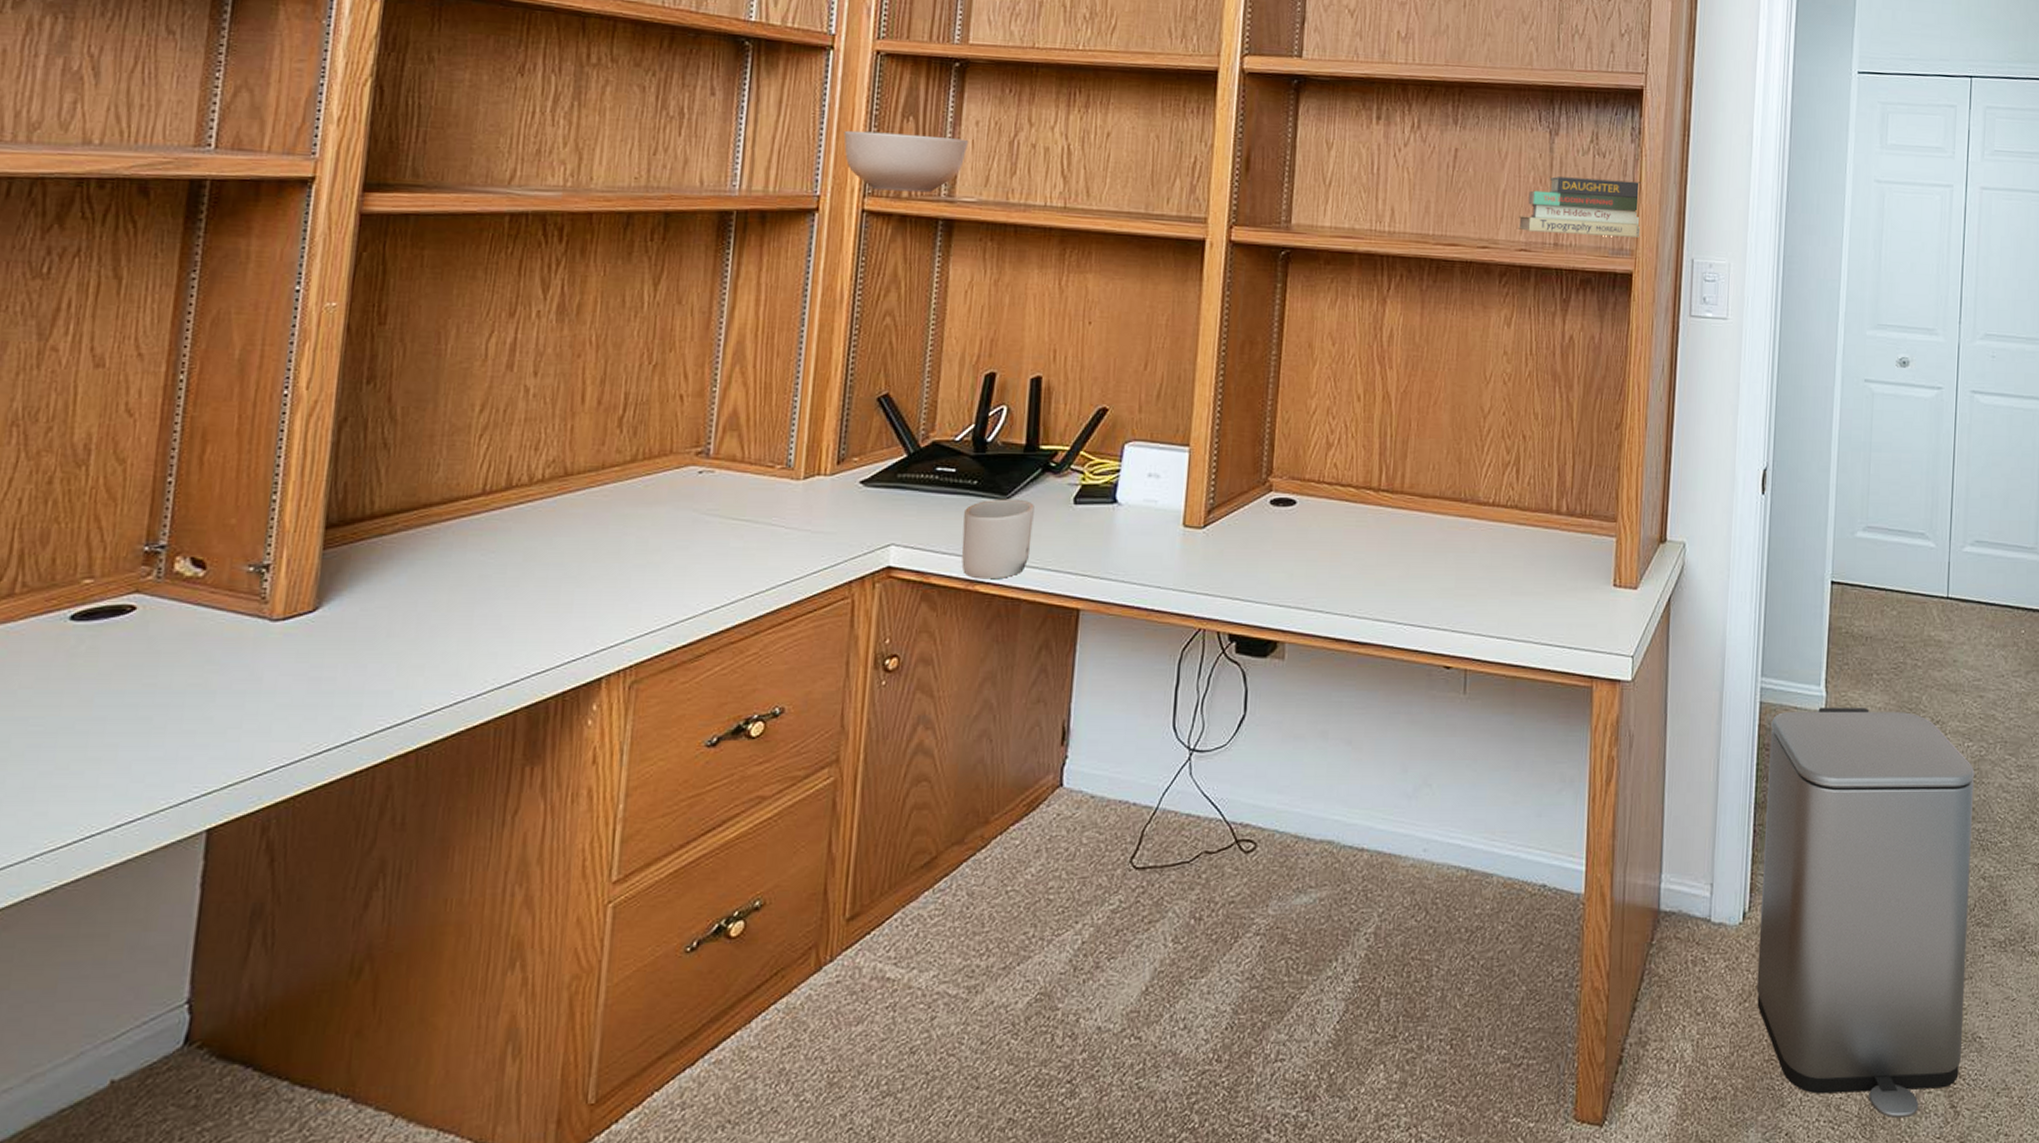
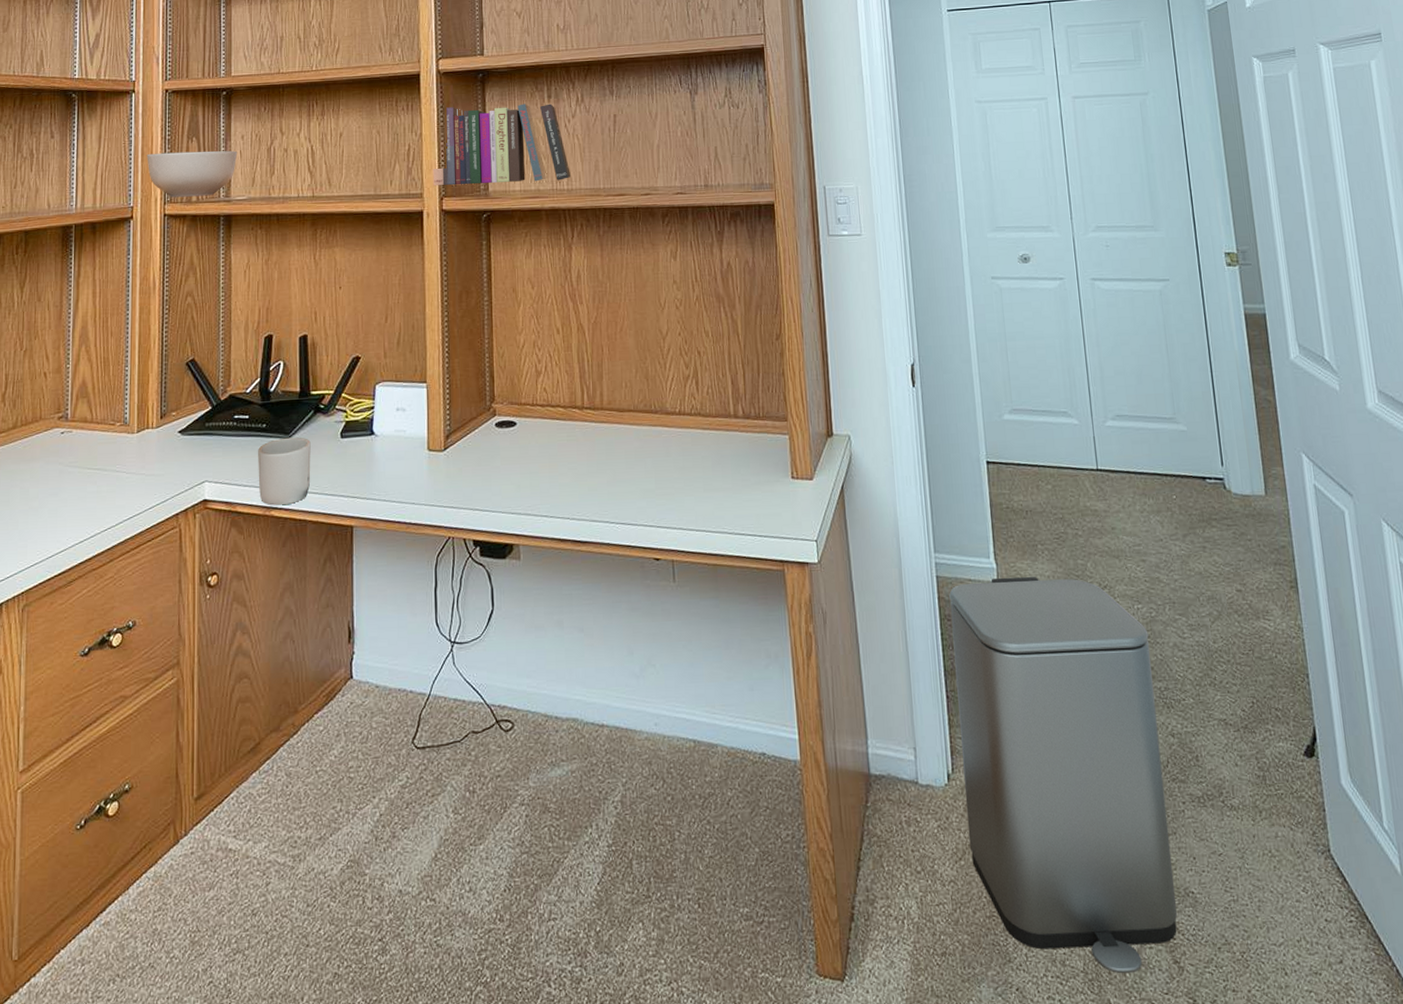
books: none [1221,116,1395,220] -> present [433,103,571,187]
books: present [1518,176,1641,238] -> none [673,125,776,177]

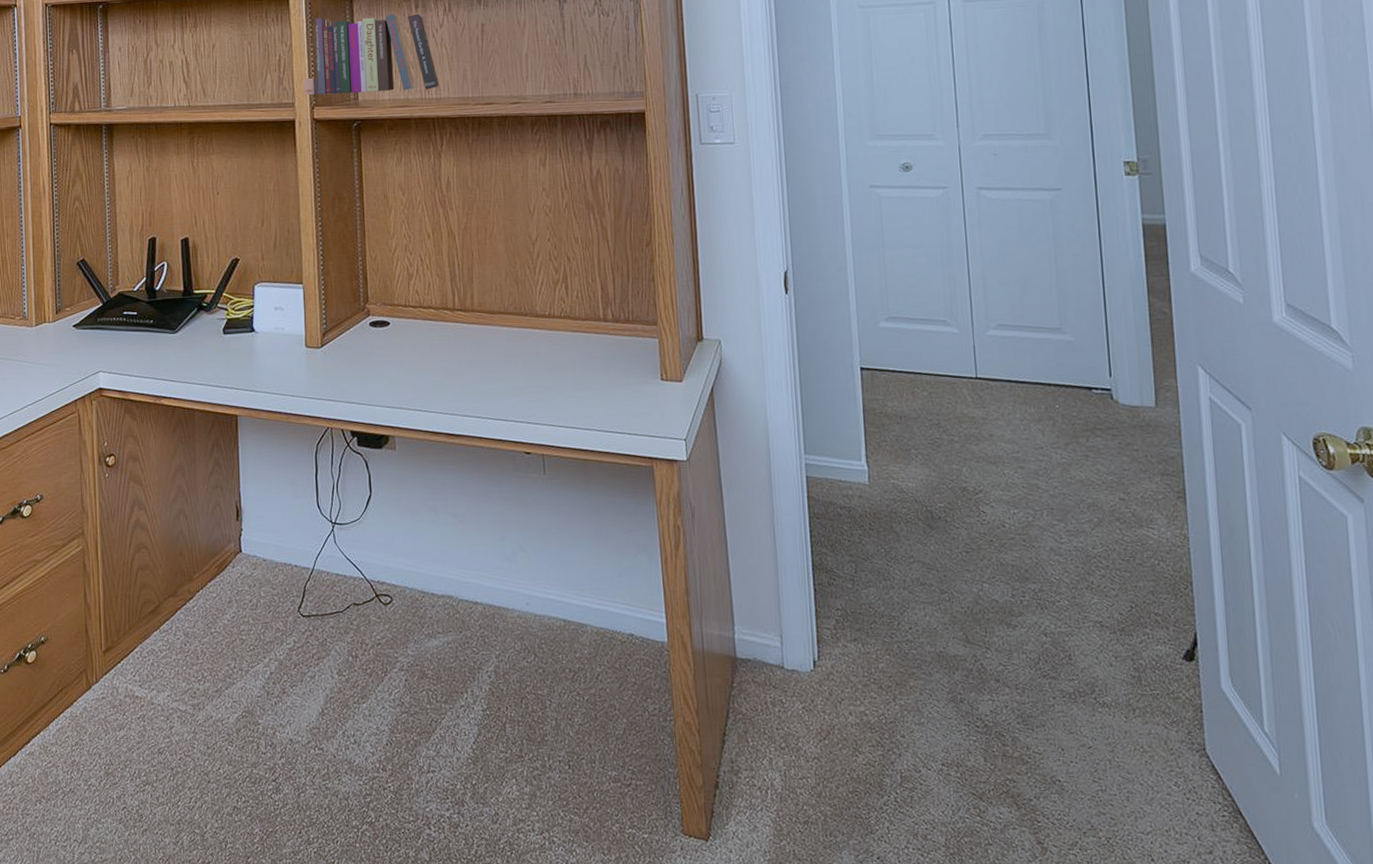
bowl: present [147,150,238,198] -> none [31,62,116,108]
mug: present [258,437,311,506] -> none [147,332,196,395]
pedal bin: present [949,576,1177,974] -> none [819,479,1042,851]

